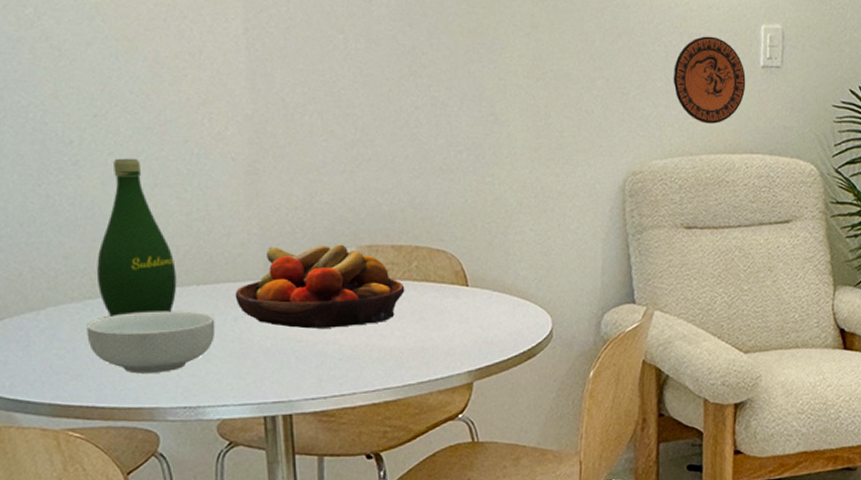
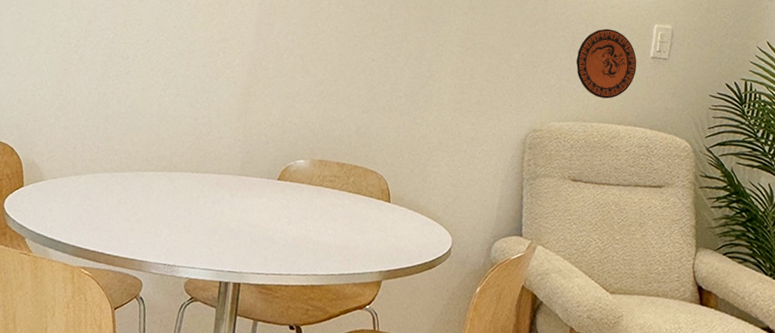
cereal bowl: present [86,310,216,374] -> none [108,186,199,235]
bottle: present [97,158,177,318] -> none [124,73,180,190]
fruit bowl: present [235,244,405,329] -> none [216,151,342,222]

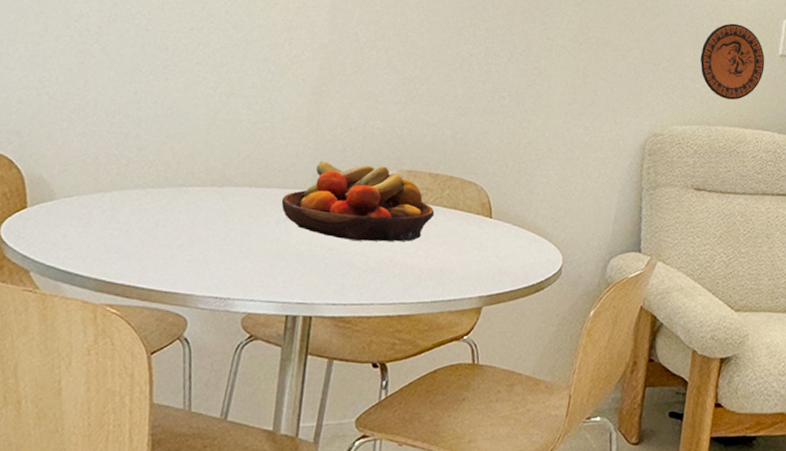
fruit bowl: none [216,151,342,222] -> present [281,161,435,242]

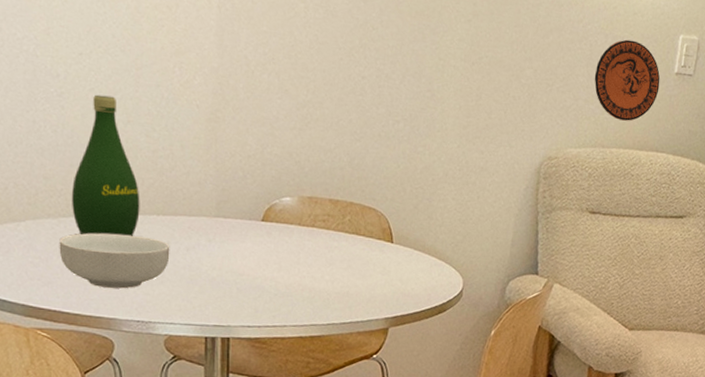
cereal bowl: none [142,204,260,263] -> present [59,233,170,289]
bottle: none [162,67,235,208] -> present [72,94,140,236]
fruit bowl: present [281,161,435,242] -> none [189,188,338,267]

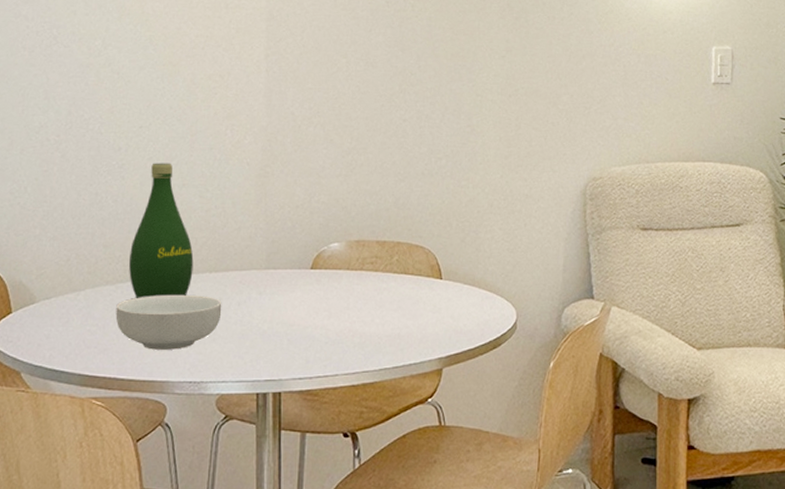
decorative plate: present [594,39,660,121] -> none [631,57,698,134]

